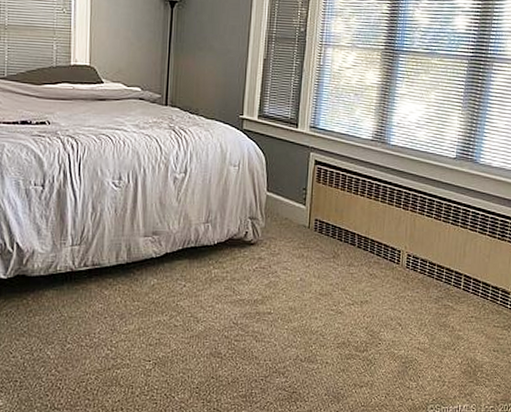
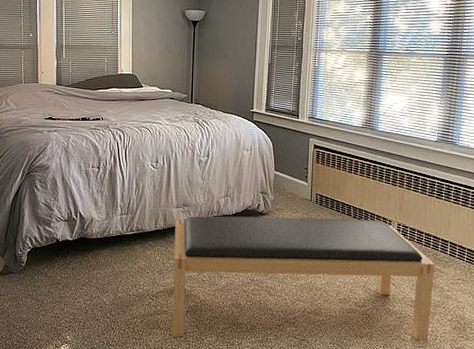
bench: none [136,246,446,395] -> present [173,216,435,341]

